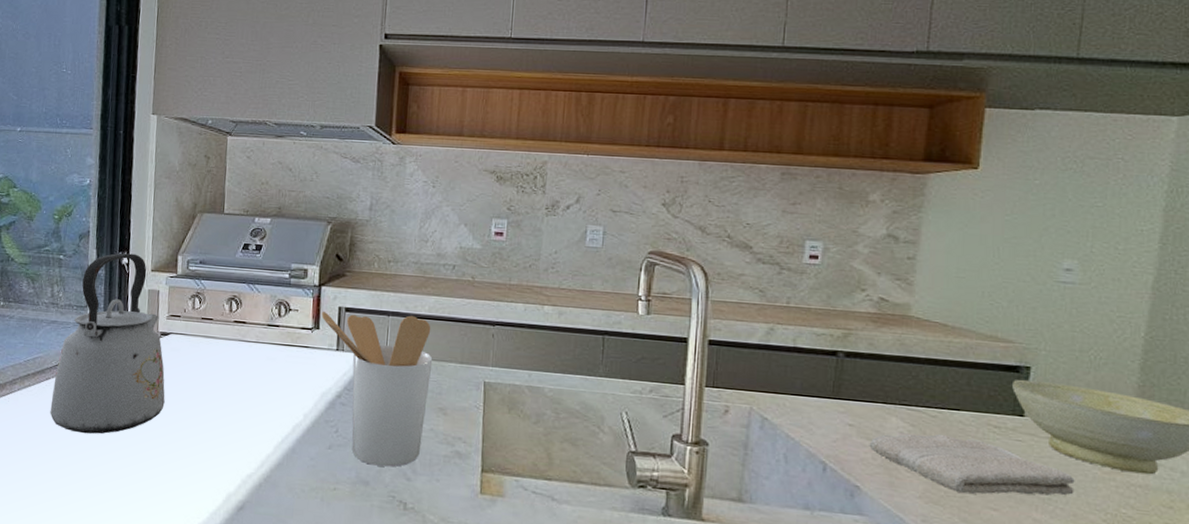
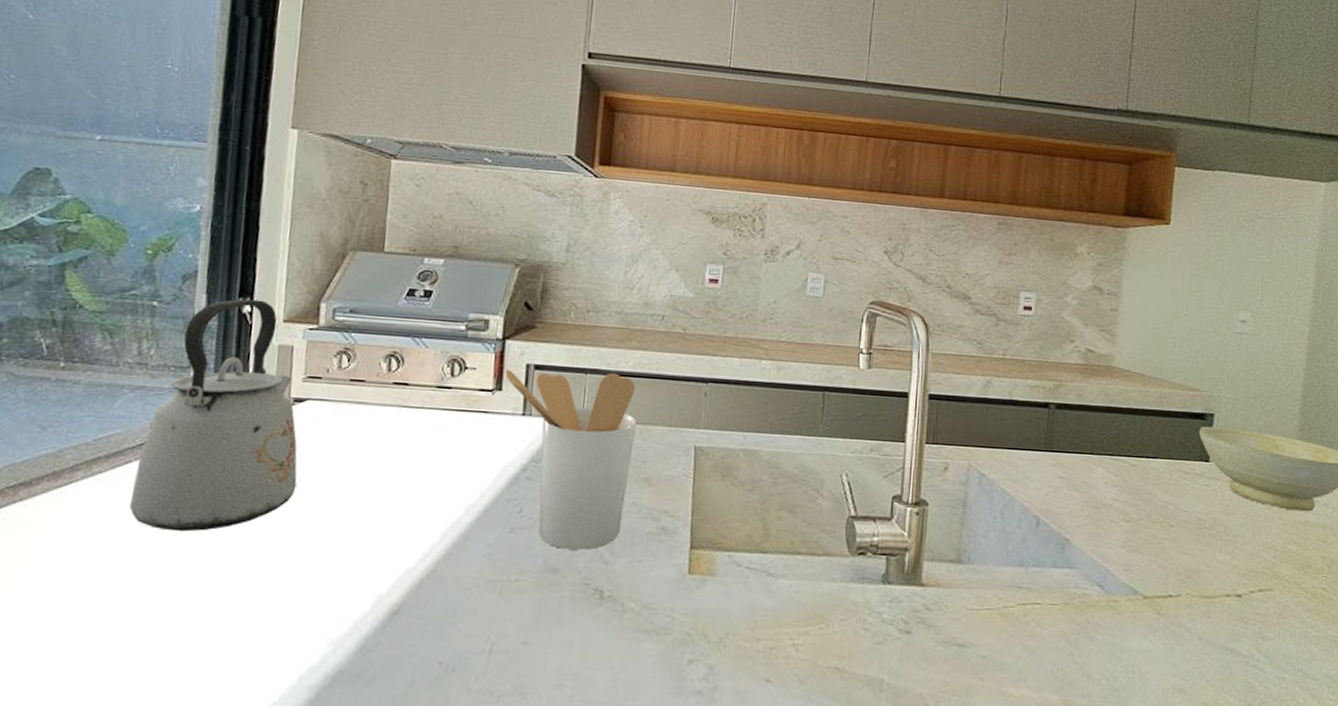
washcloth: present [869,433,1075,496] -> none [1078,482,1251,540]

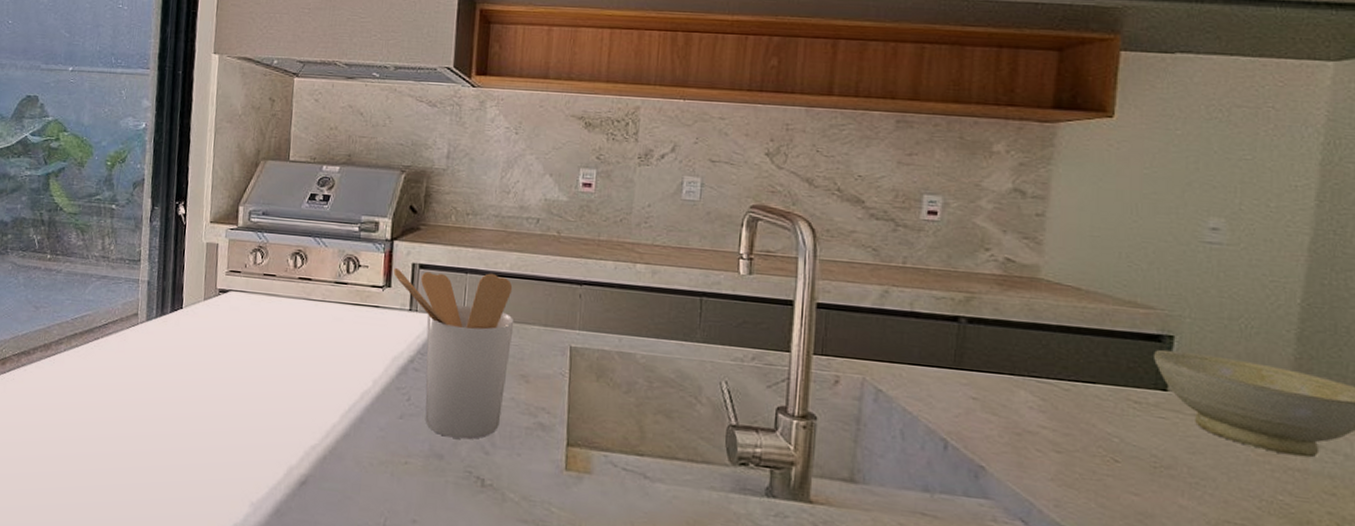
kettle: present [129,298,298,532] -> none [98,202,223,400]

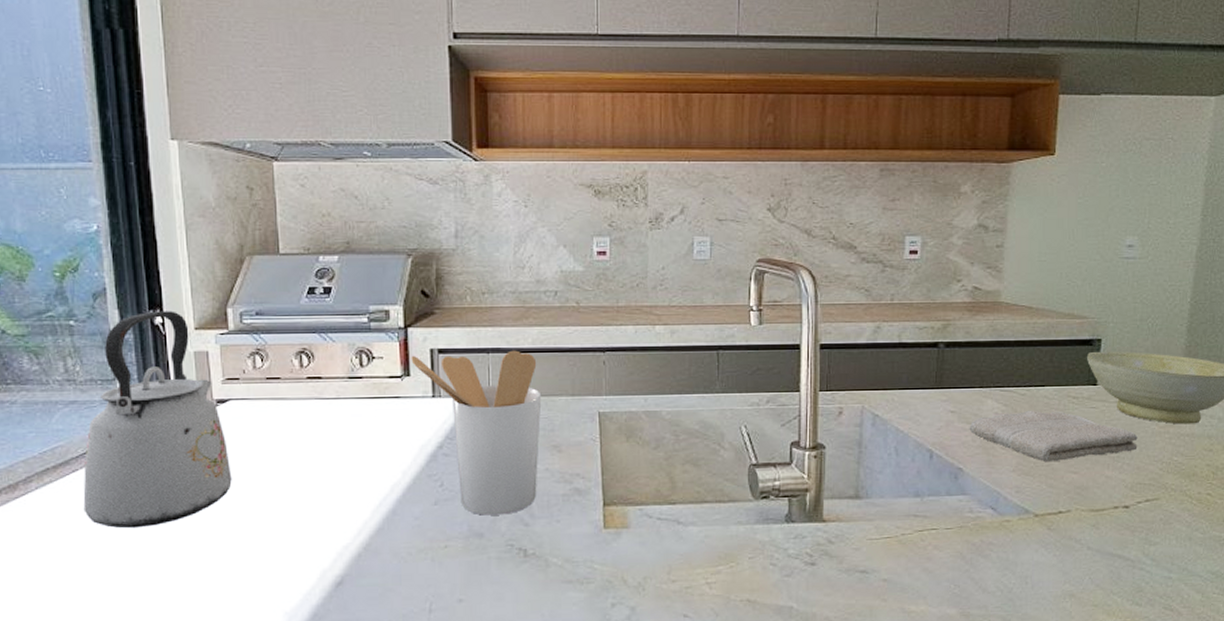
kettle: none [98,202,223,400] -> present [83,311,232,529]
washcloth: none [995,409,1225,480] -> present [969,410,1138,461]

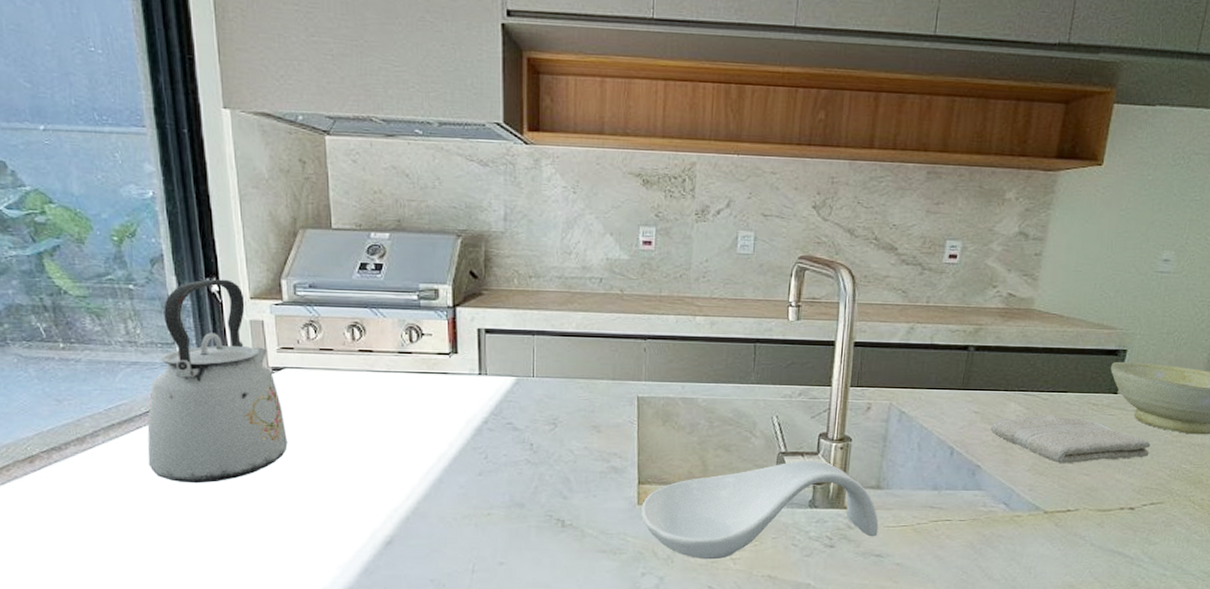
utensil holder: present [411,350,542,516] -> none [459,333,584,488]
spoon rest: none [608,471,861,585] -> present [641,460,879,560]

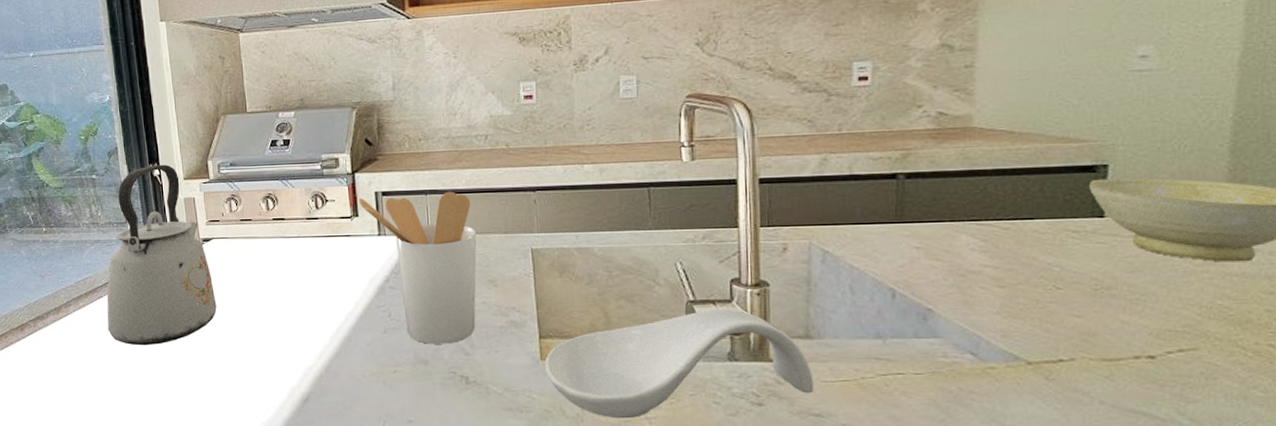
utensil holder: none [459,333,584,488] -> present [359,191,477,344]
washcloth: present [990,414,1151,463] -> none [939,245,1164,303]

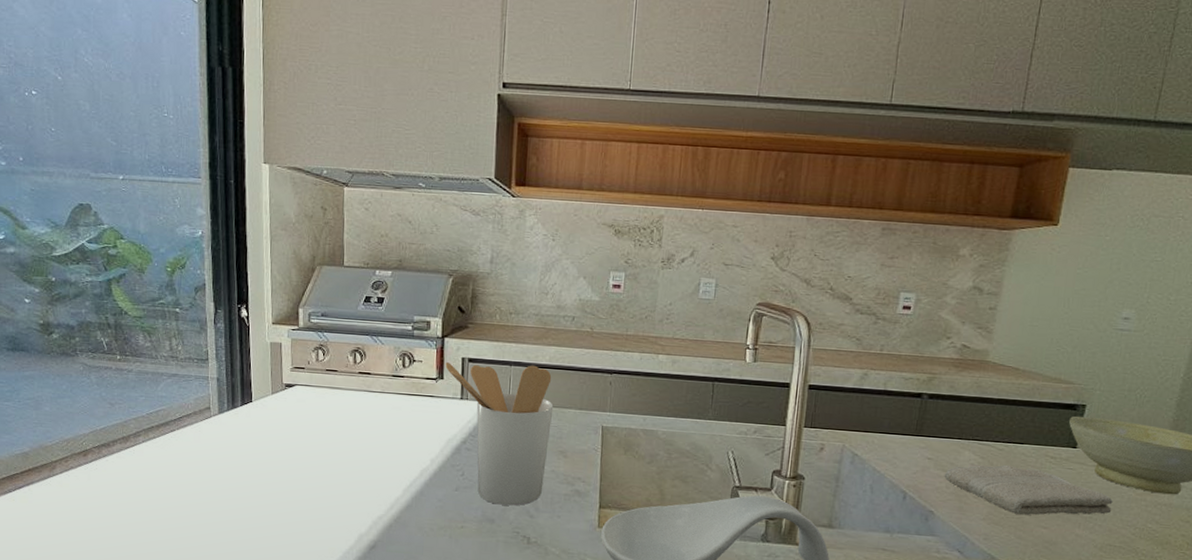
kettle: present [106,164,217,346] -> none [177,305,293,483]
washcloth: none [939,245,1164,303] -> present [944,464,1113,515]

